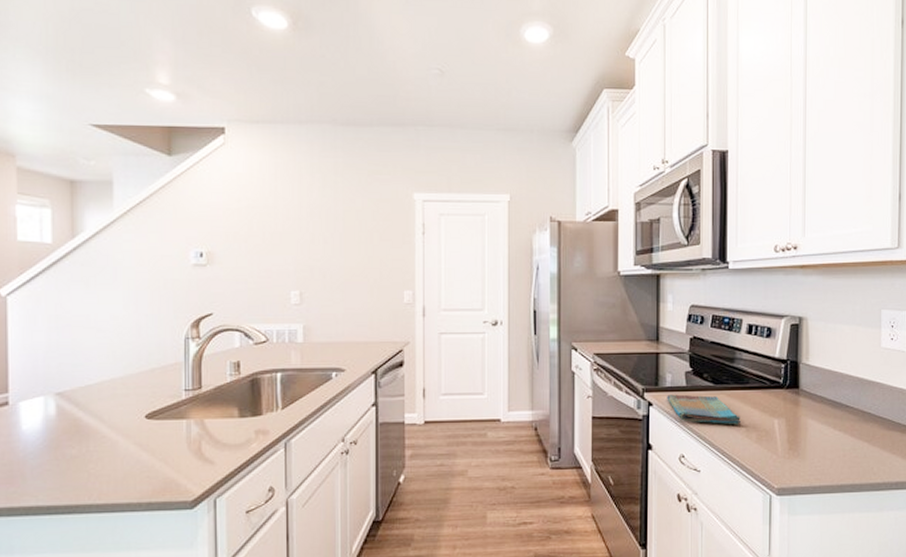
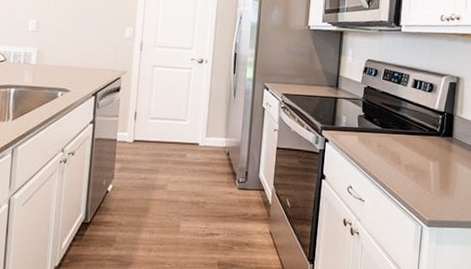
dish towel: present [667,394,742,425] -> none [341,134,403,164]

